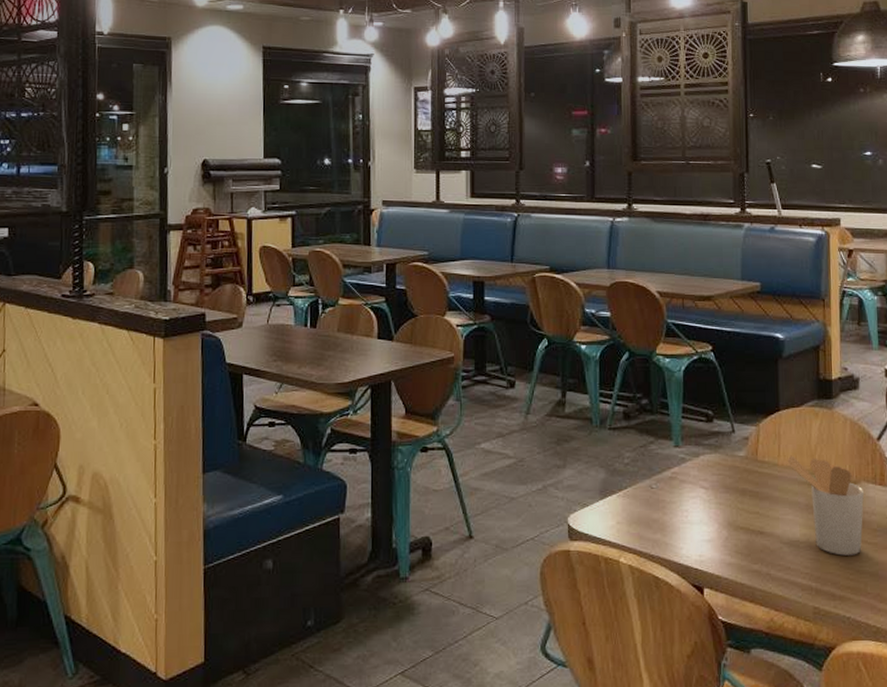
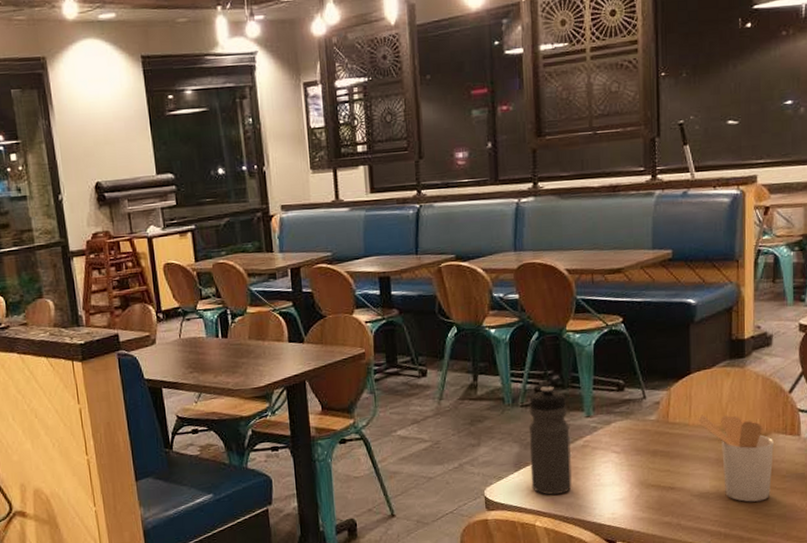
water bottle: none [616,410,659,529] -> present [528,386,572,495]

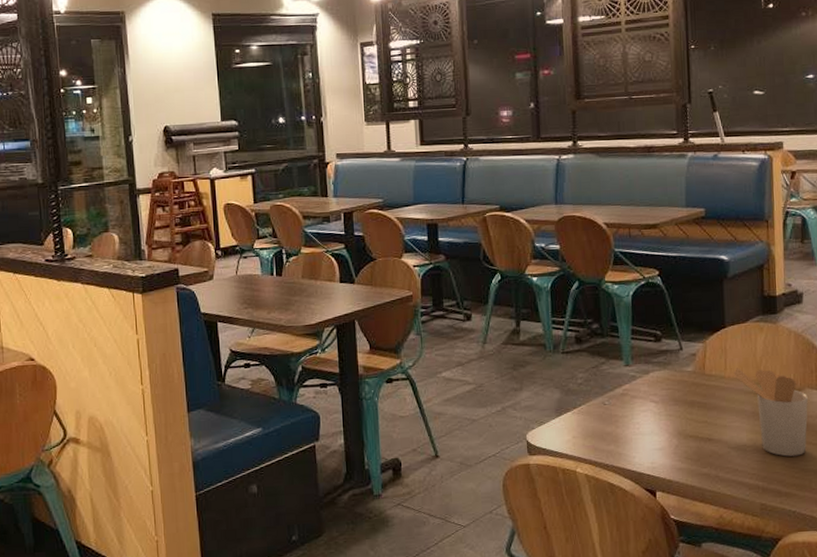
water bottle: present [528,386,572,495] -> none [569,334,612,442]

